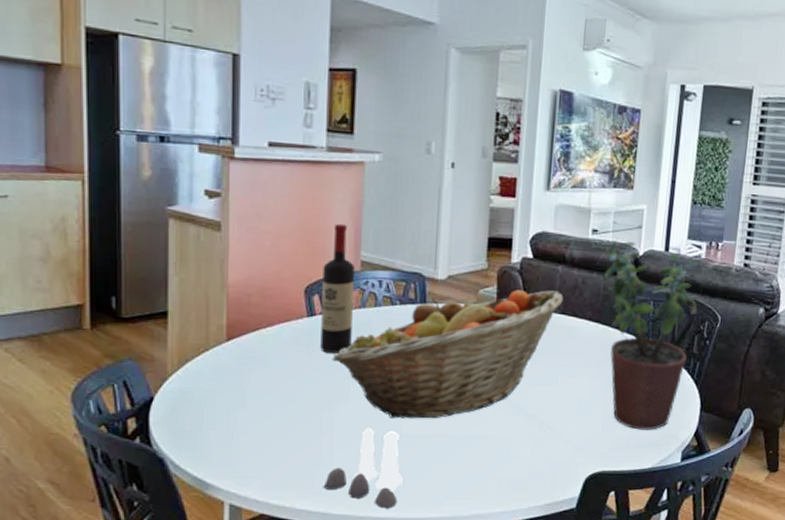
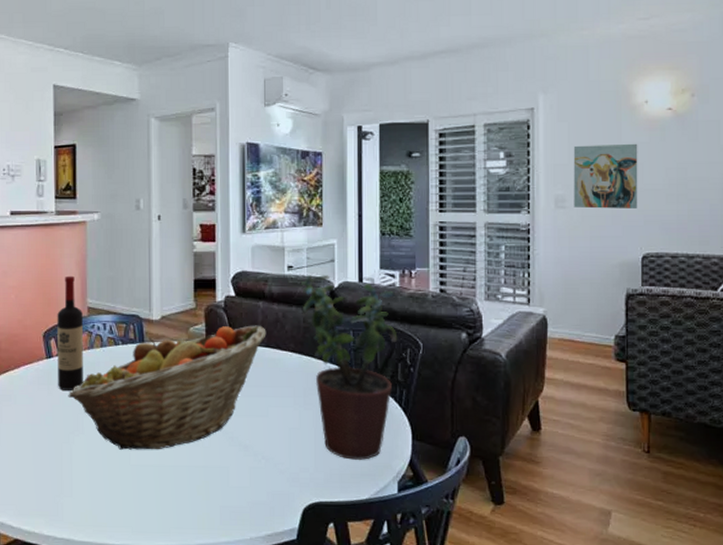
salt and pepper shaker set: present [323,428,403,509] -> none [66,459,134,536]

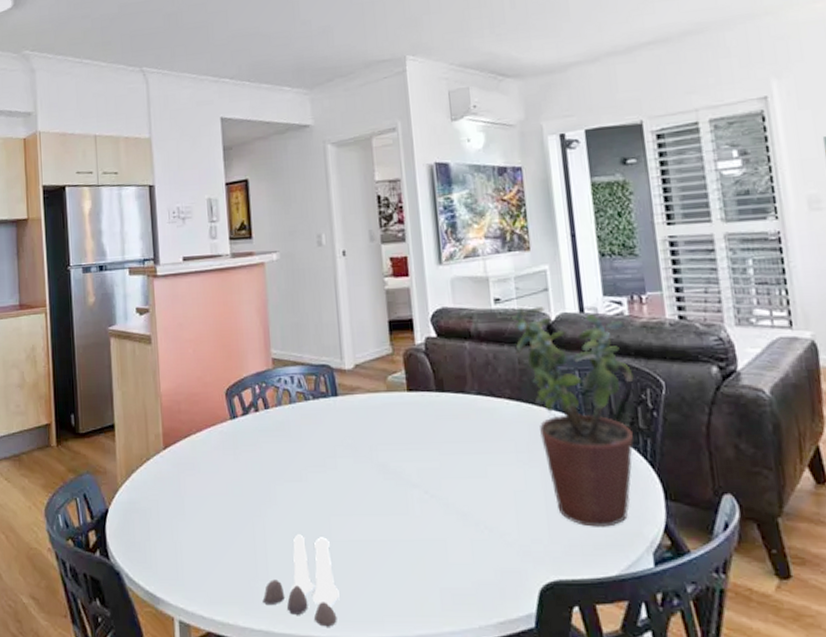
wine bottle: present [57,275,83,390] -> none [239,324,273,455]
salt and pepper shaker set: none [66,459,134,536] -> present [262,534,340,627]
fruit basket: present [68,325,267,450] -> none [256,369,477,523]

